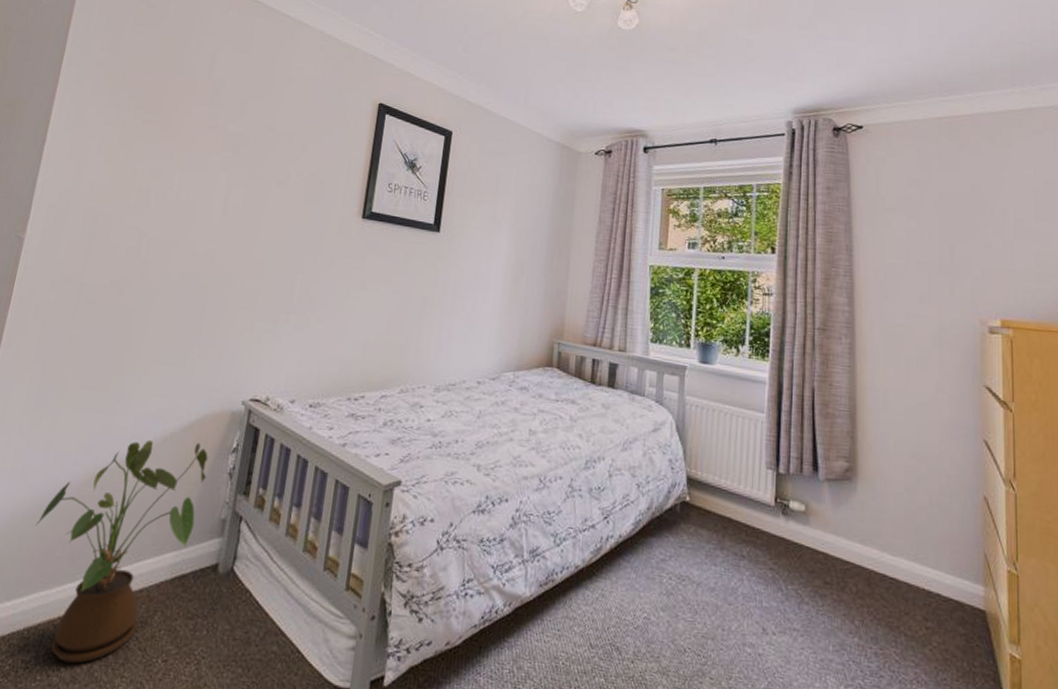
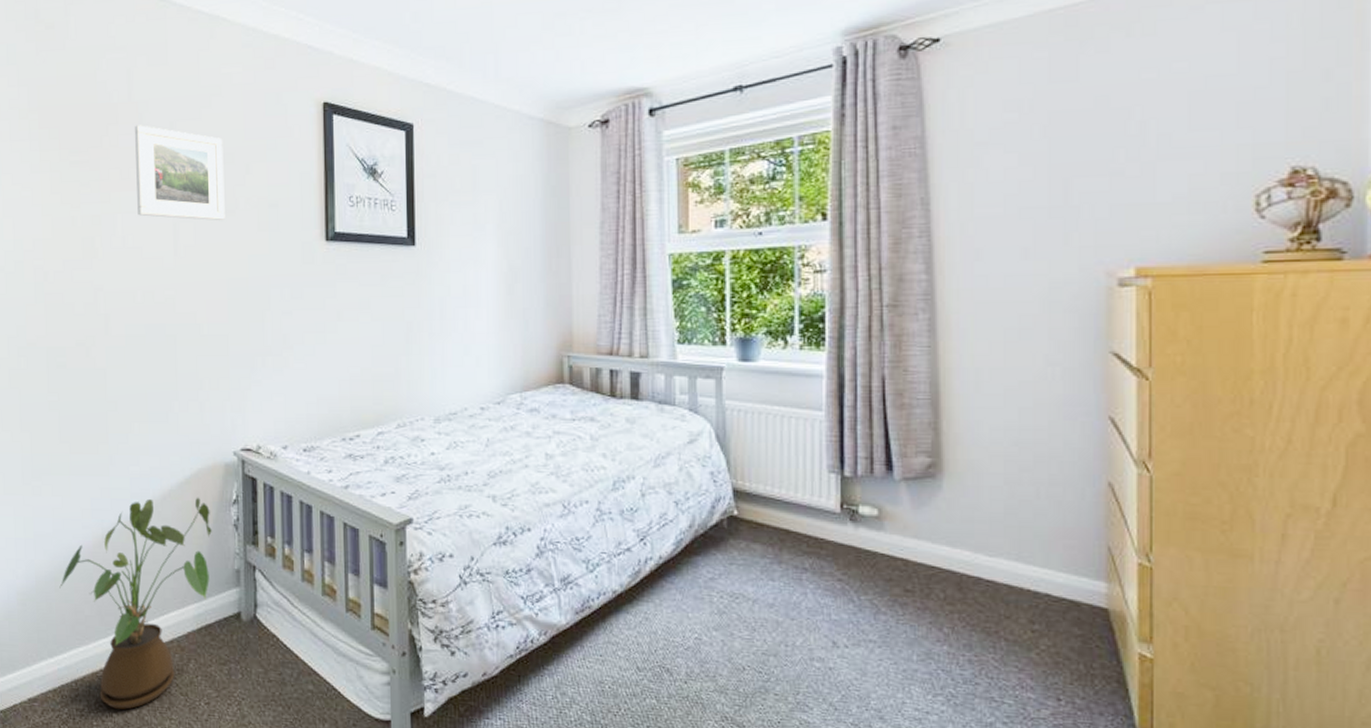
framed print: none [196,98,287,189] -> present [135,125,225,220]

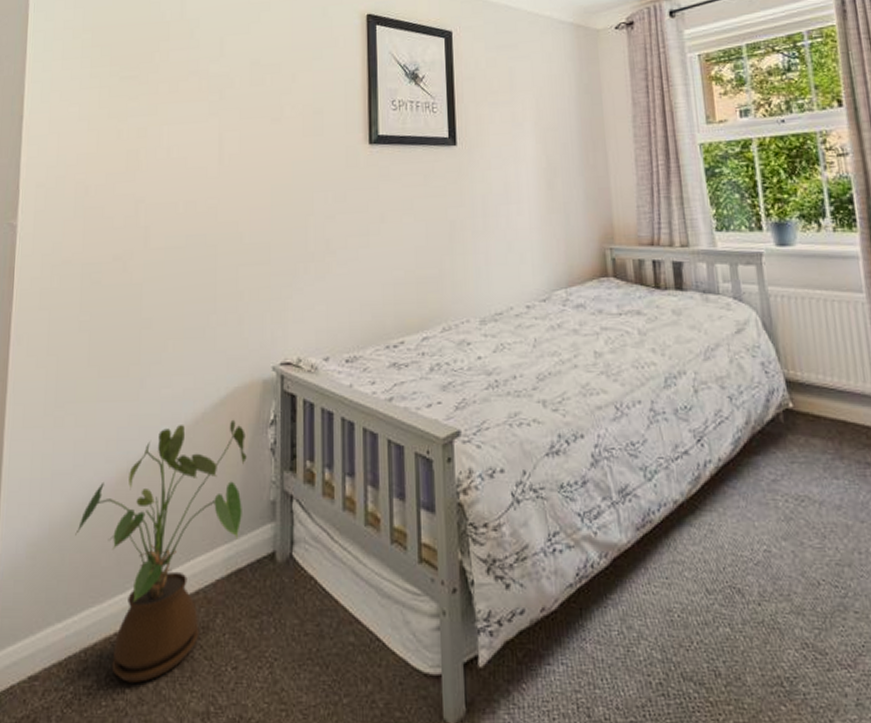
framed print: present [135,125,225,220] -> none [184,40,271,129]

